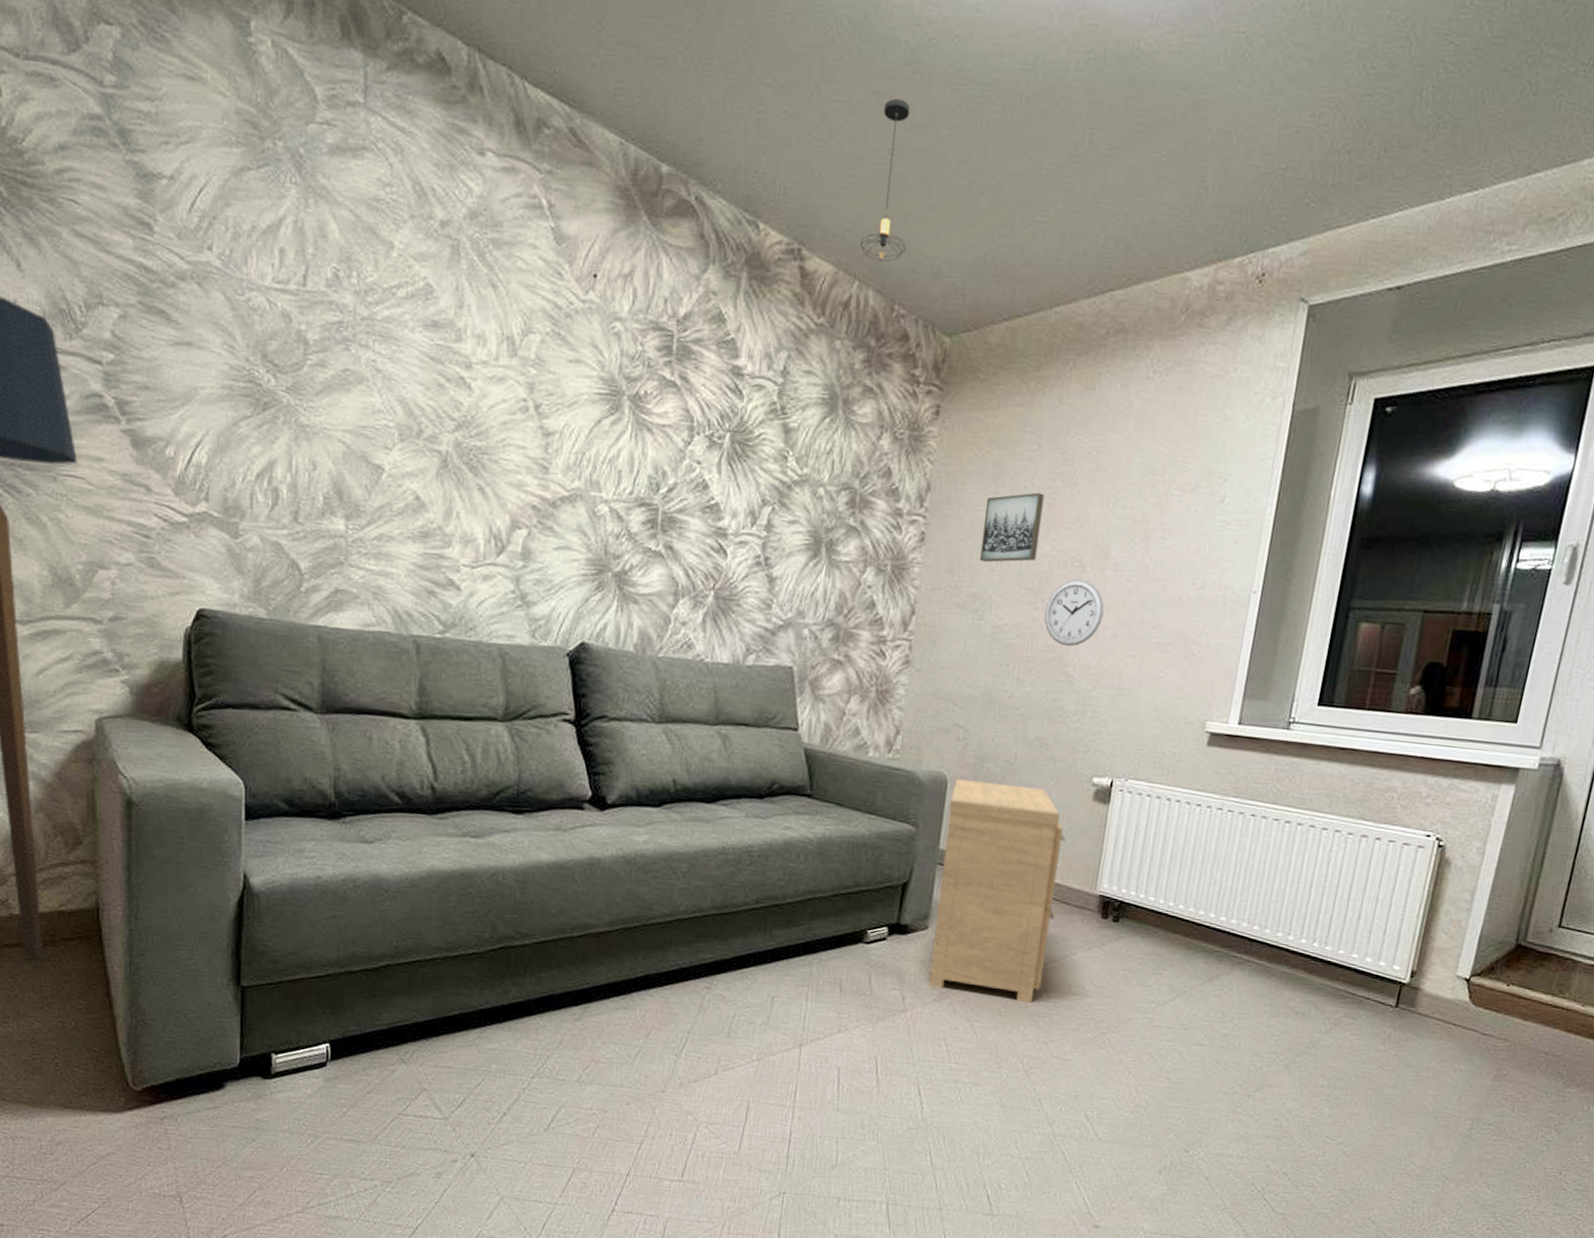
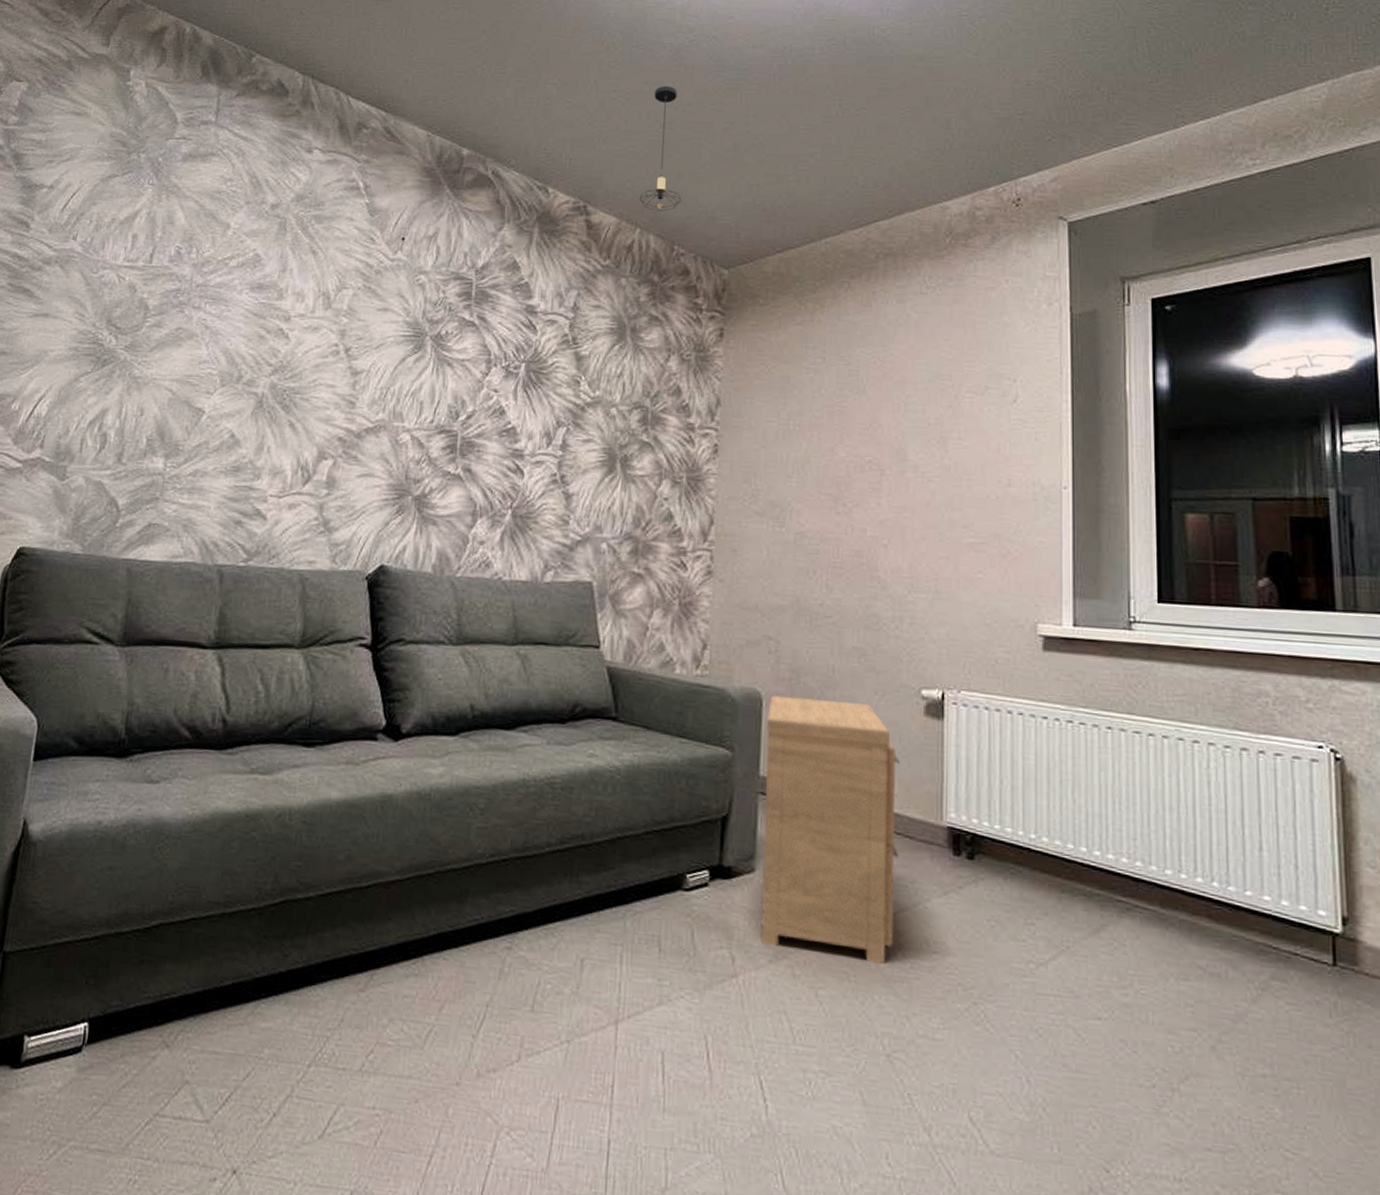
wall art: present [980,492,1045,563] -> none [775,402,834,471]
wall clock: present [1044,579,1105,647] -> none [847,483,909,551]

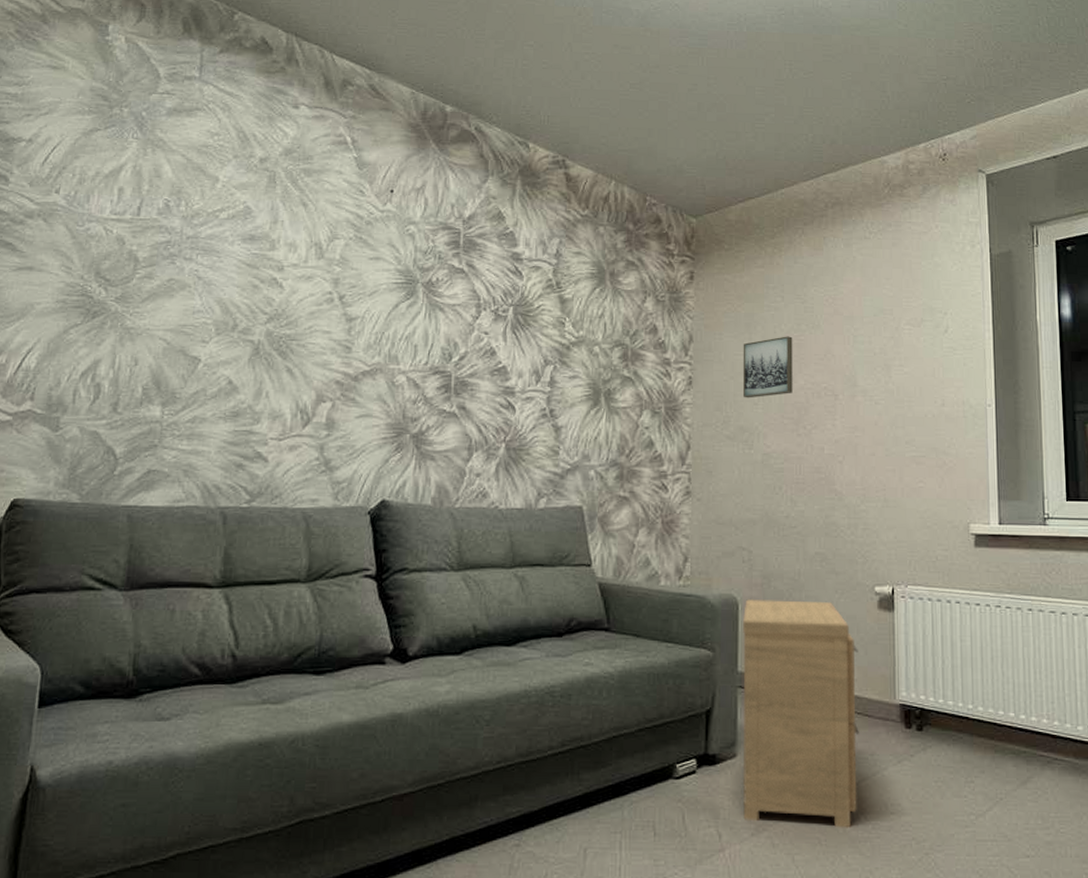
pendant light: present [639,86,682,212] -> none [613,49,652,165]
wall art: none [775,402,834,471] -> present [742,336,793,399]

